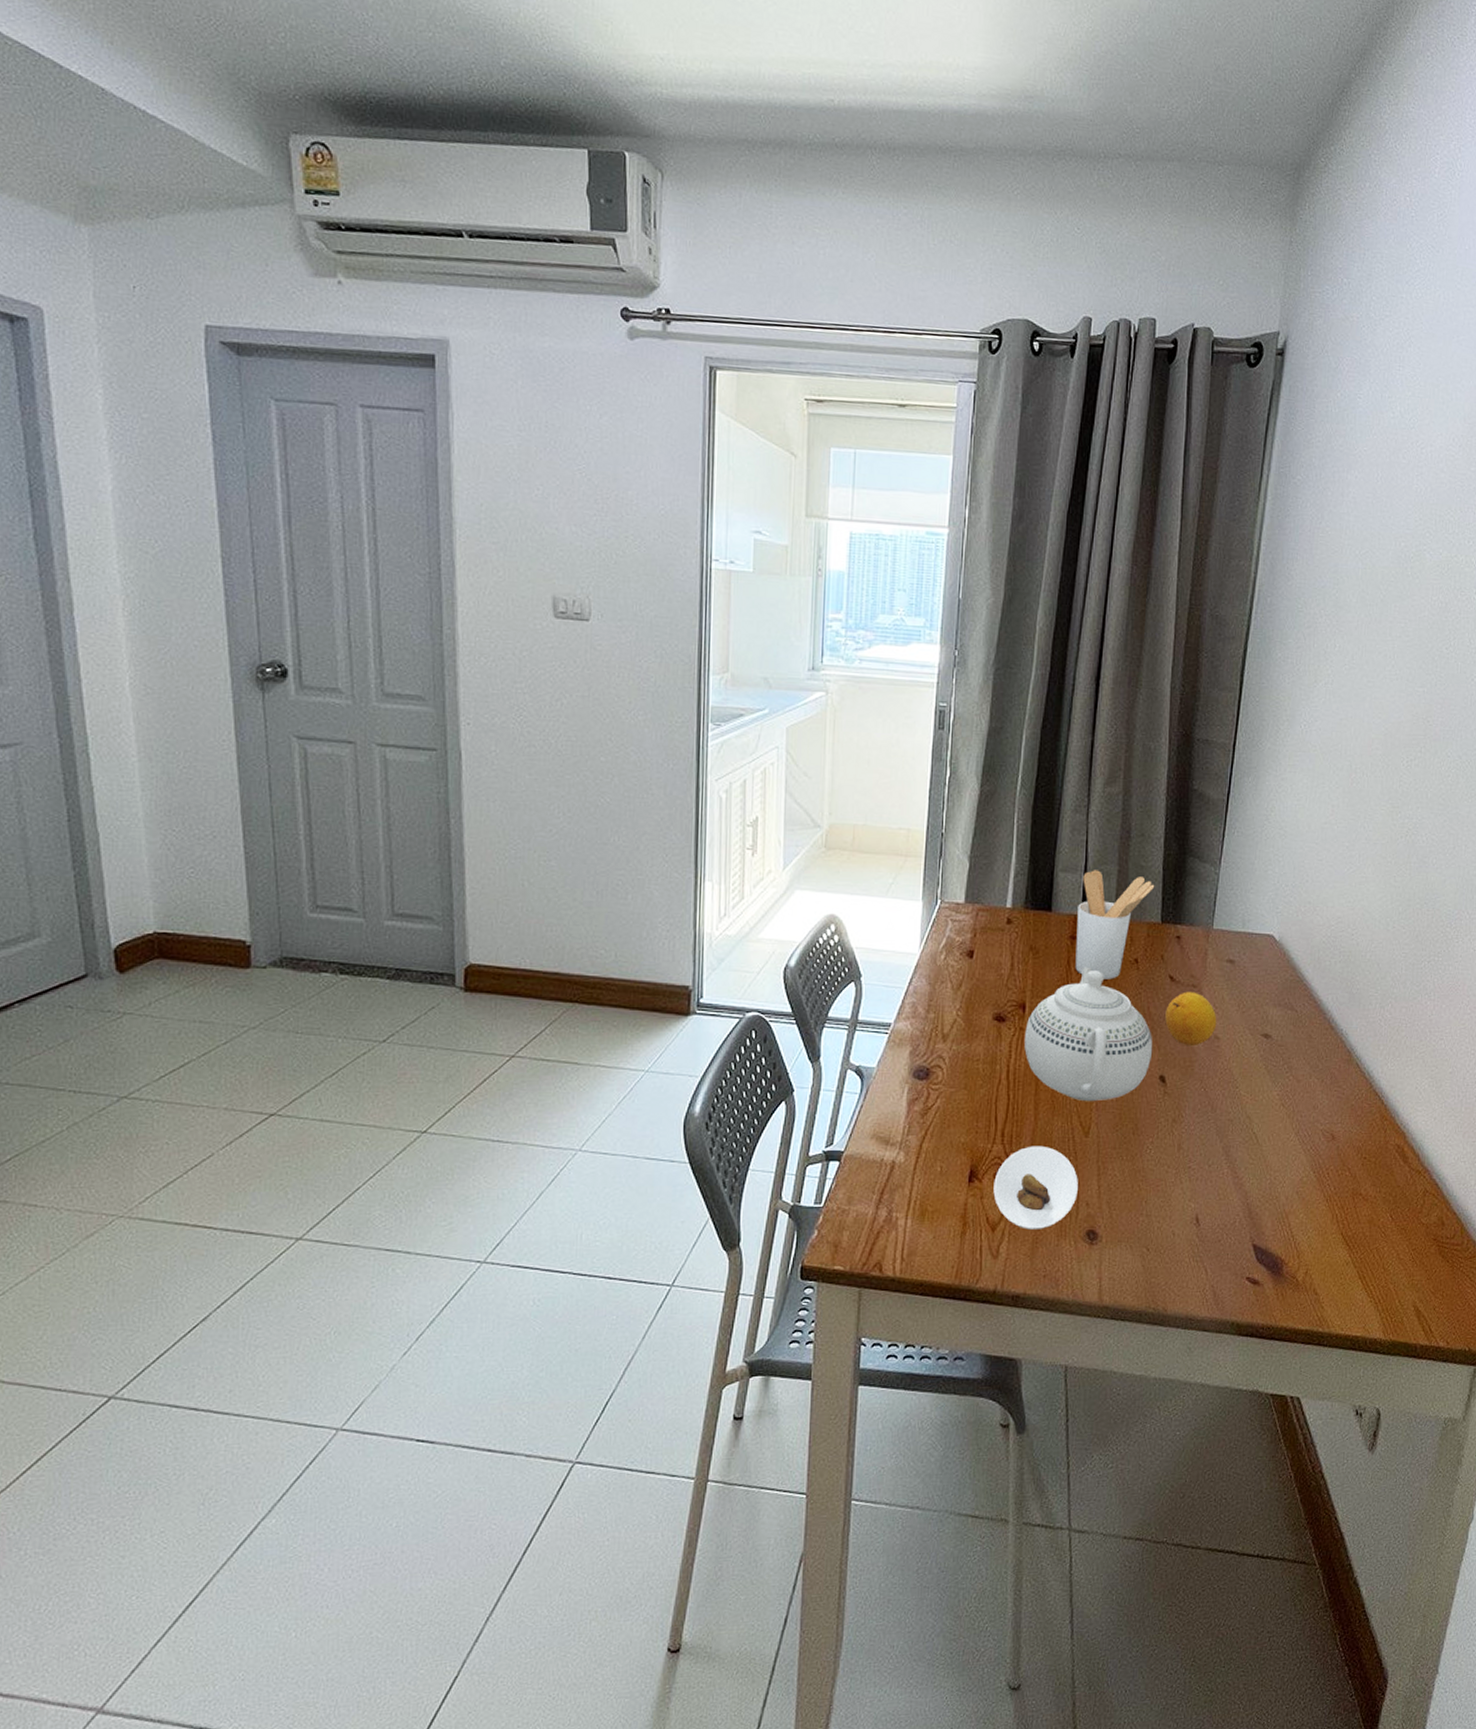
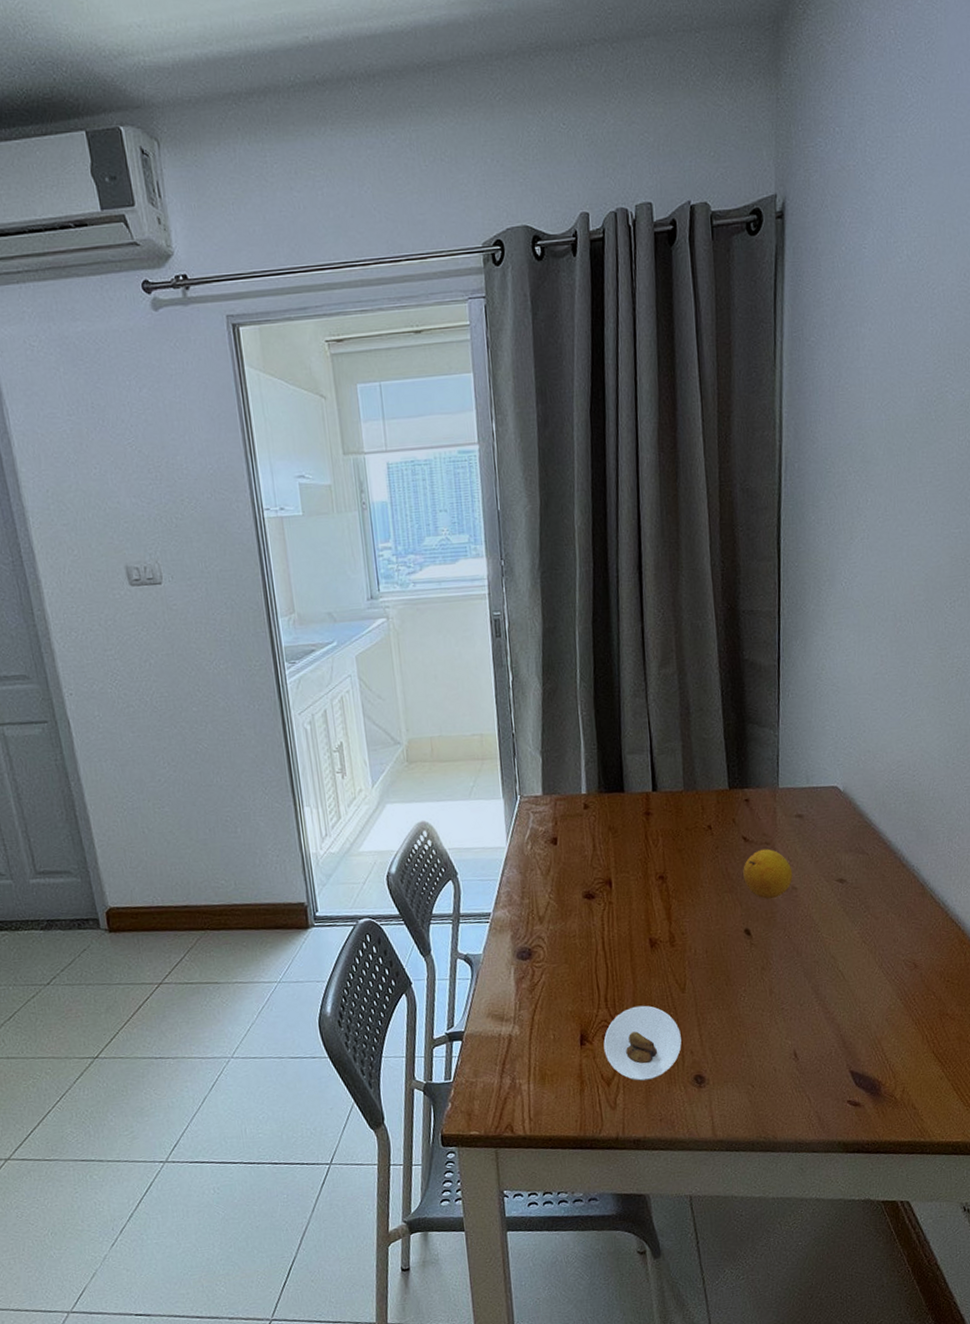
teapot: present [1024,966,1152,1102] -> none [614,838,735,961]
utensil holder: present [1075,870,1155,979] -> none [648,748,719,848]

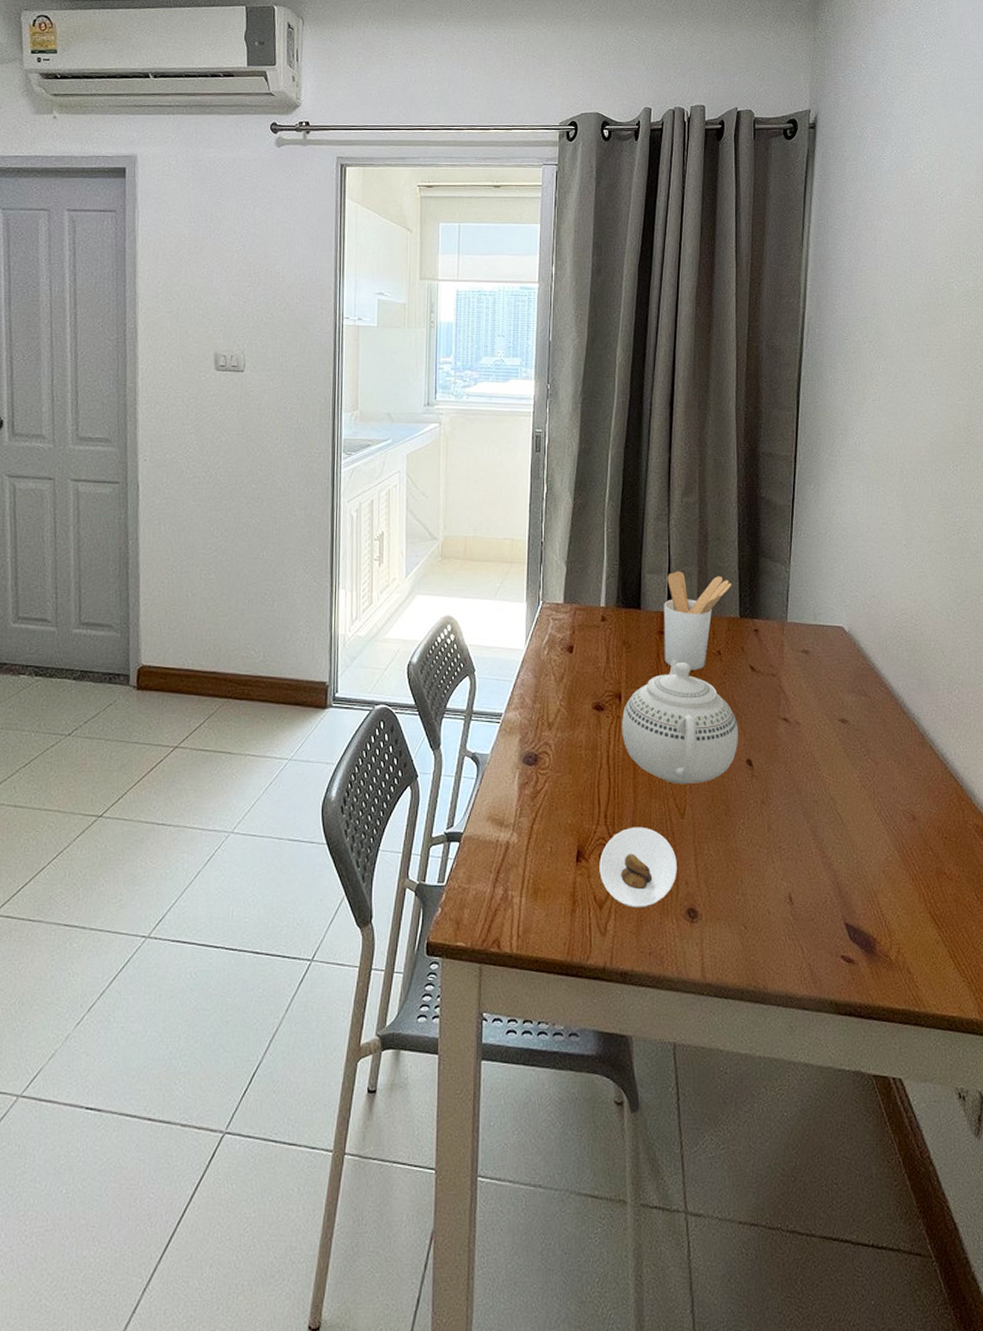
teapot: none [614,838,735,961] -> present [622,659,738,785]
utensil holder: none [648,748,719,848] -> present [664,571,732,670]
fruit: present [743,848,793,900] -> none [749,680,797,732]

